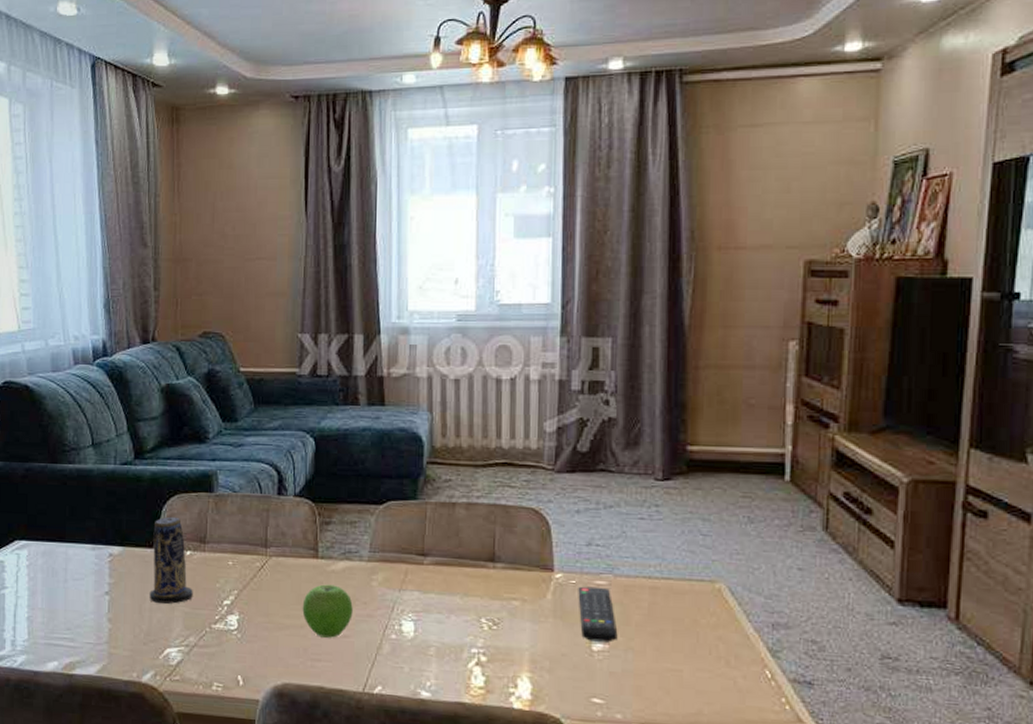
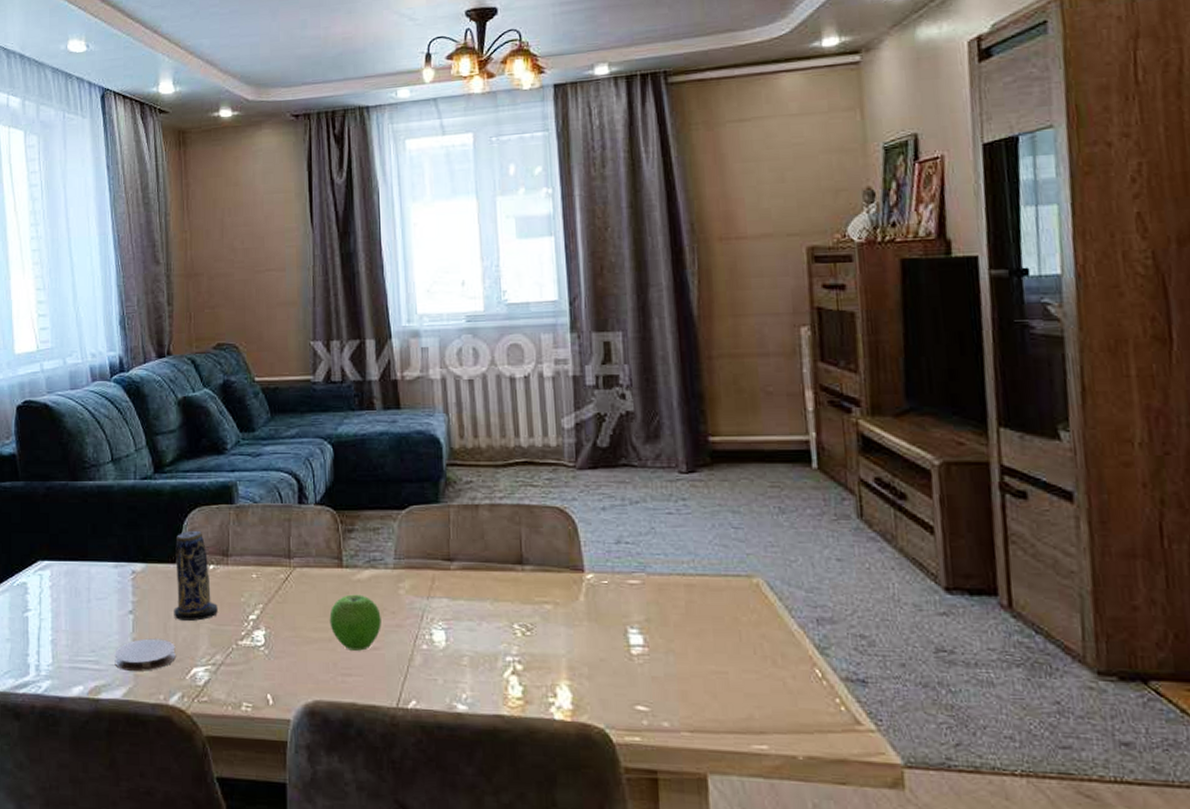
coaster: none [89,619,150,650] -> present [115,638,176,671]
remote control: present [578,586,618,642] -> none [611,586,657,645]

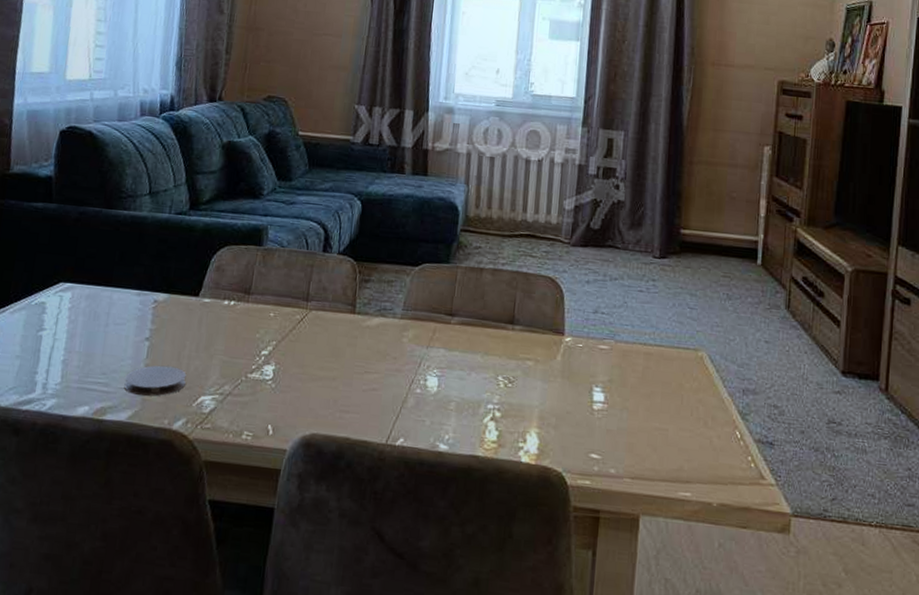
candle: present [174,530,218,621] -> none [189,267,233,352]
fruit: present [329,594,381,651] -> none [335,338,384,391]

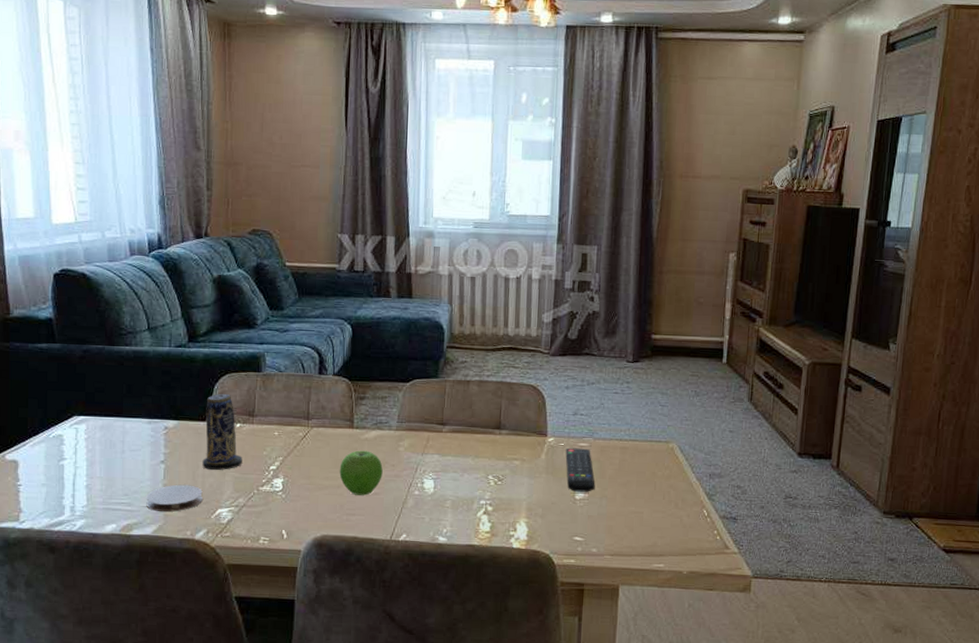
candle: none [189,267,233,352] -> present [202,393,242,470]
fruit: none [335,338,384,391] -> present [339,450,383,496]
remote control: none [583,350,616,402] -> present [565,448,595,492]

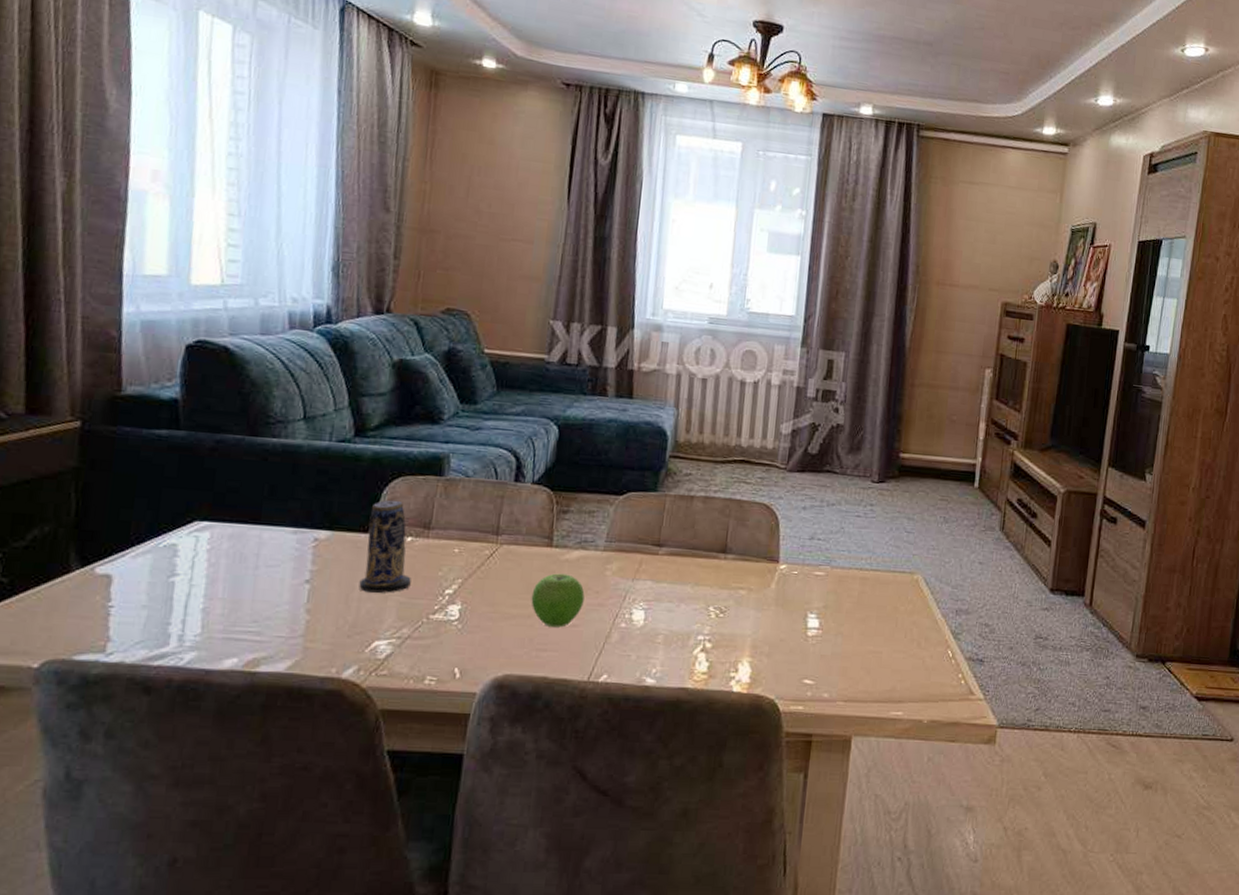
coaster: present [146,484,203,512] -> none [281,609,357,644]
remote control: present [565,448,595,492] -> none [798,576,830,628]

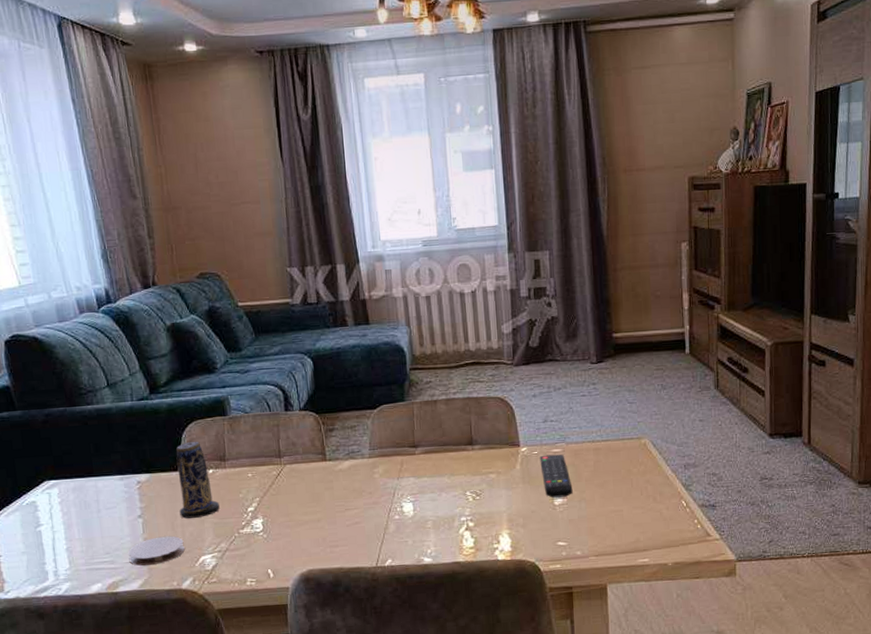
coaster: none [281,609,357,644] -> present [128,536,185,566]
fruit: present [531,573,585,628] -> none [317,481,361,527]
remote control: none [798,576,830,628] -> present [540,454,573,498]

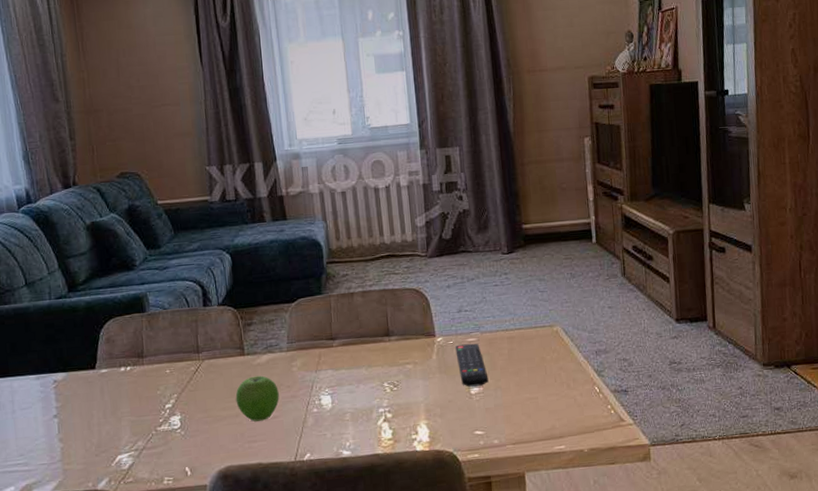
coaster: present [128,536,185,566] -> none [42,435,101,467]
candle: present [176,441,220,519] -> none [93,338,137,417]
fruit: none [317,481,361,527] -> present [235,375,279,422]

